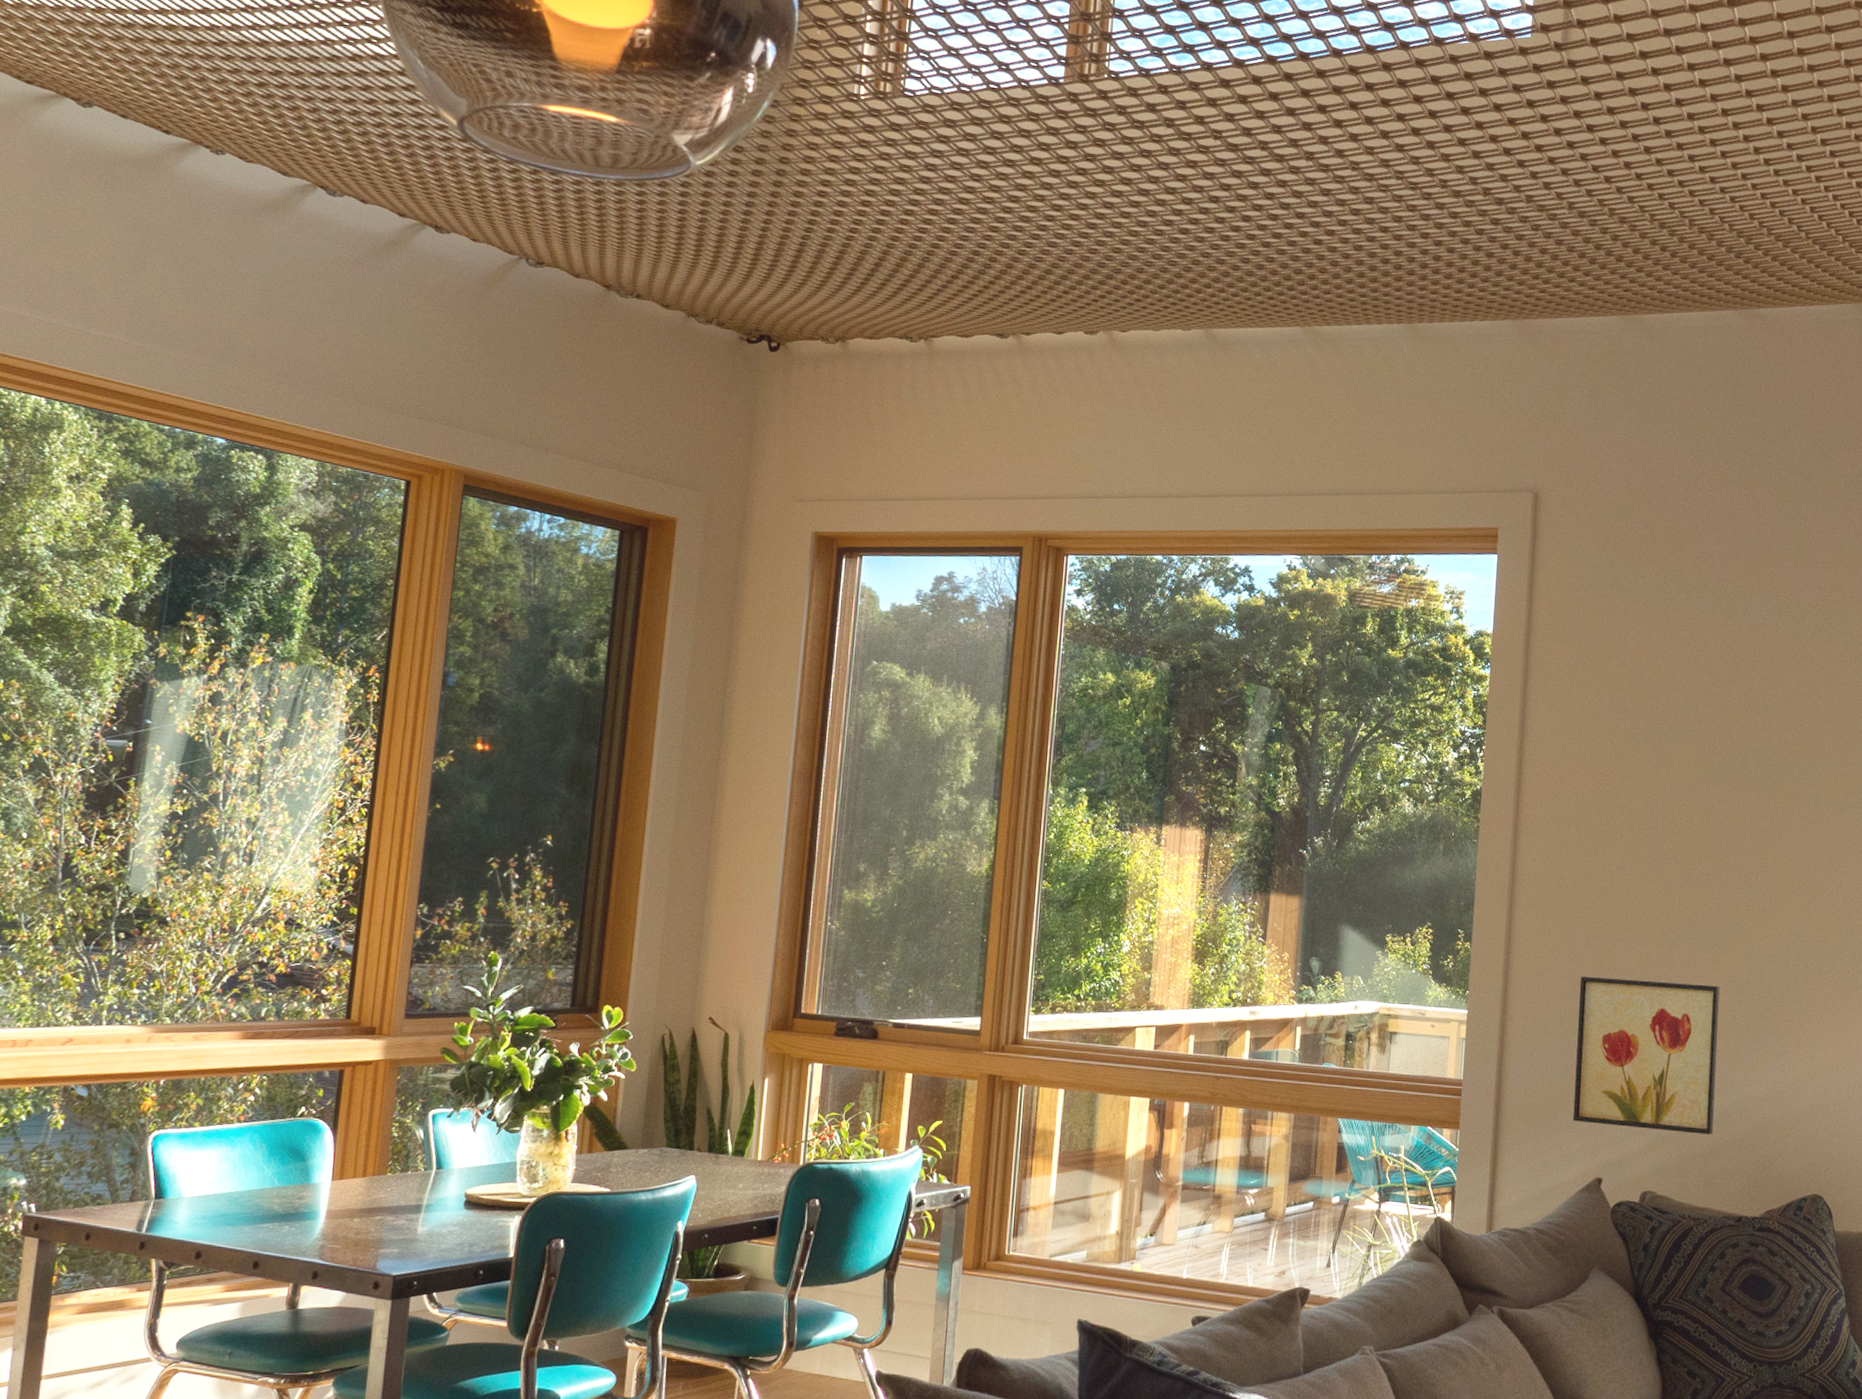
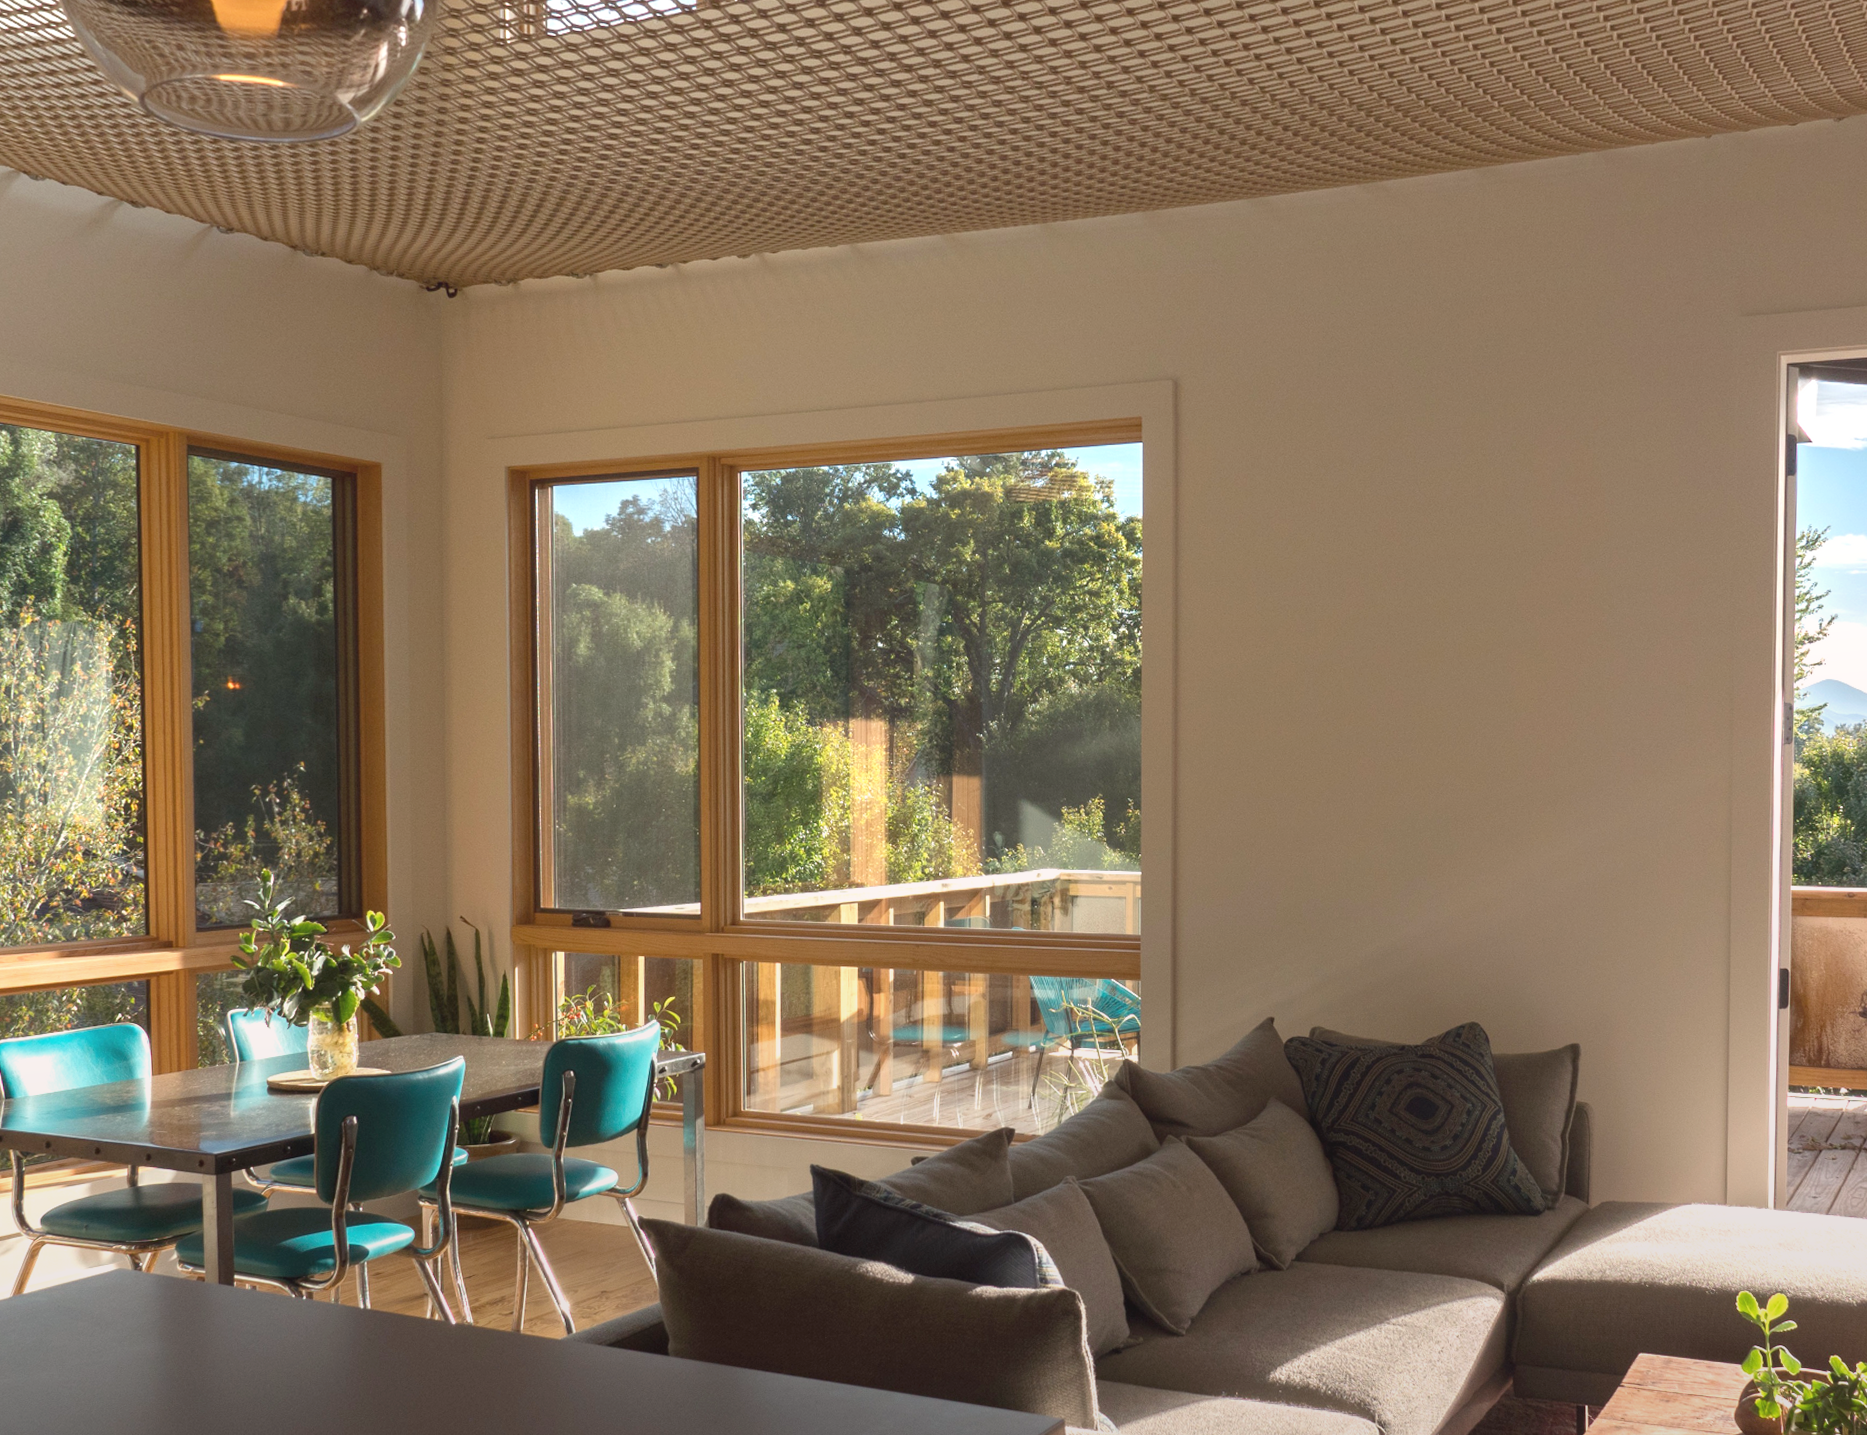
wall art: present [1573,976,1720,1135] -> none [1243,834,1375,973]

